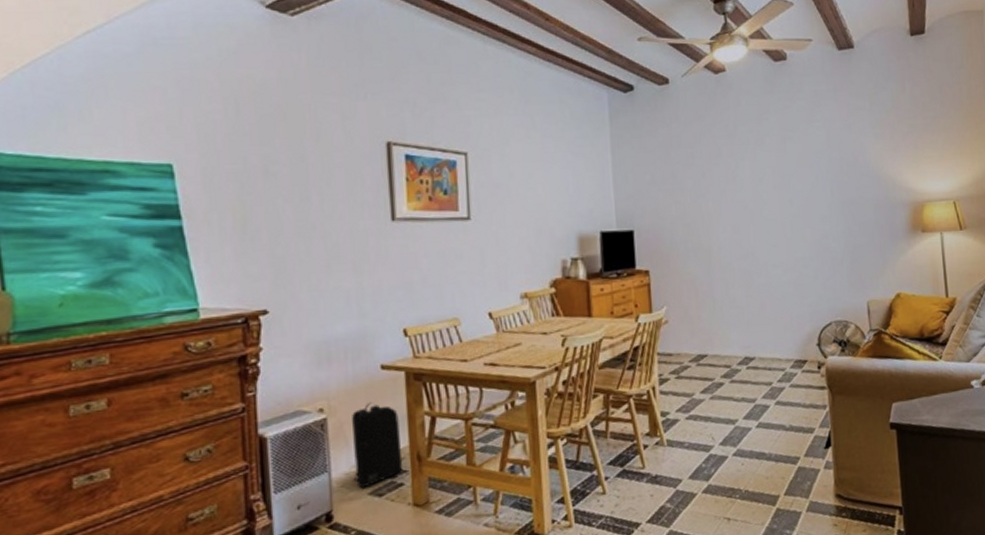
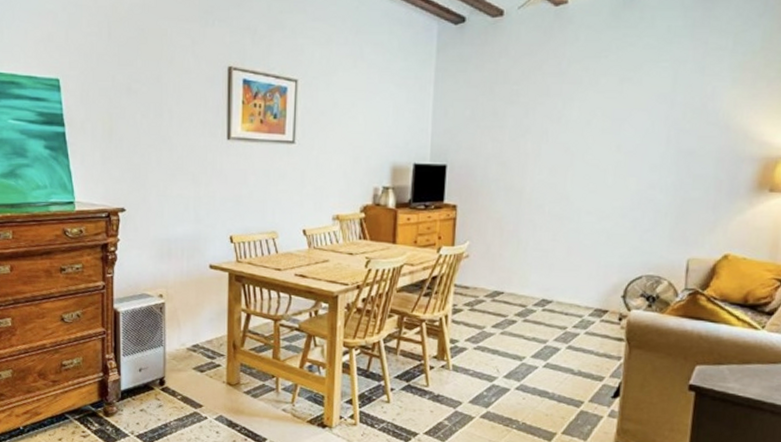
backpack: present [352,402,403,488] -> none [182,295,221,364]

